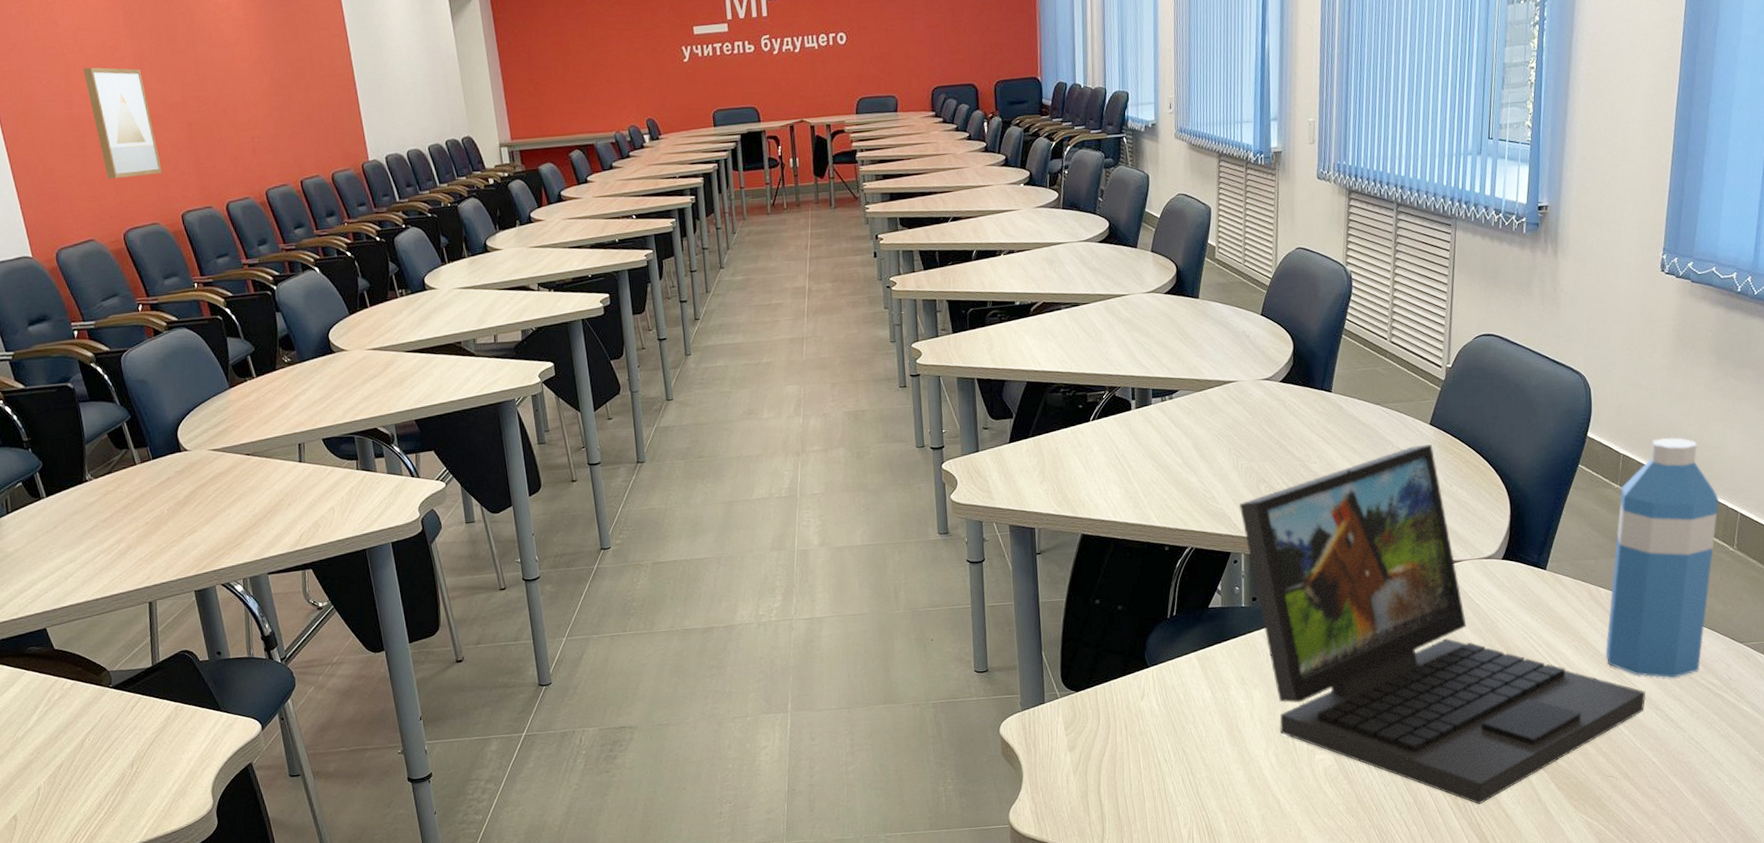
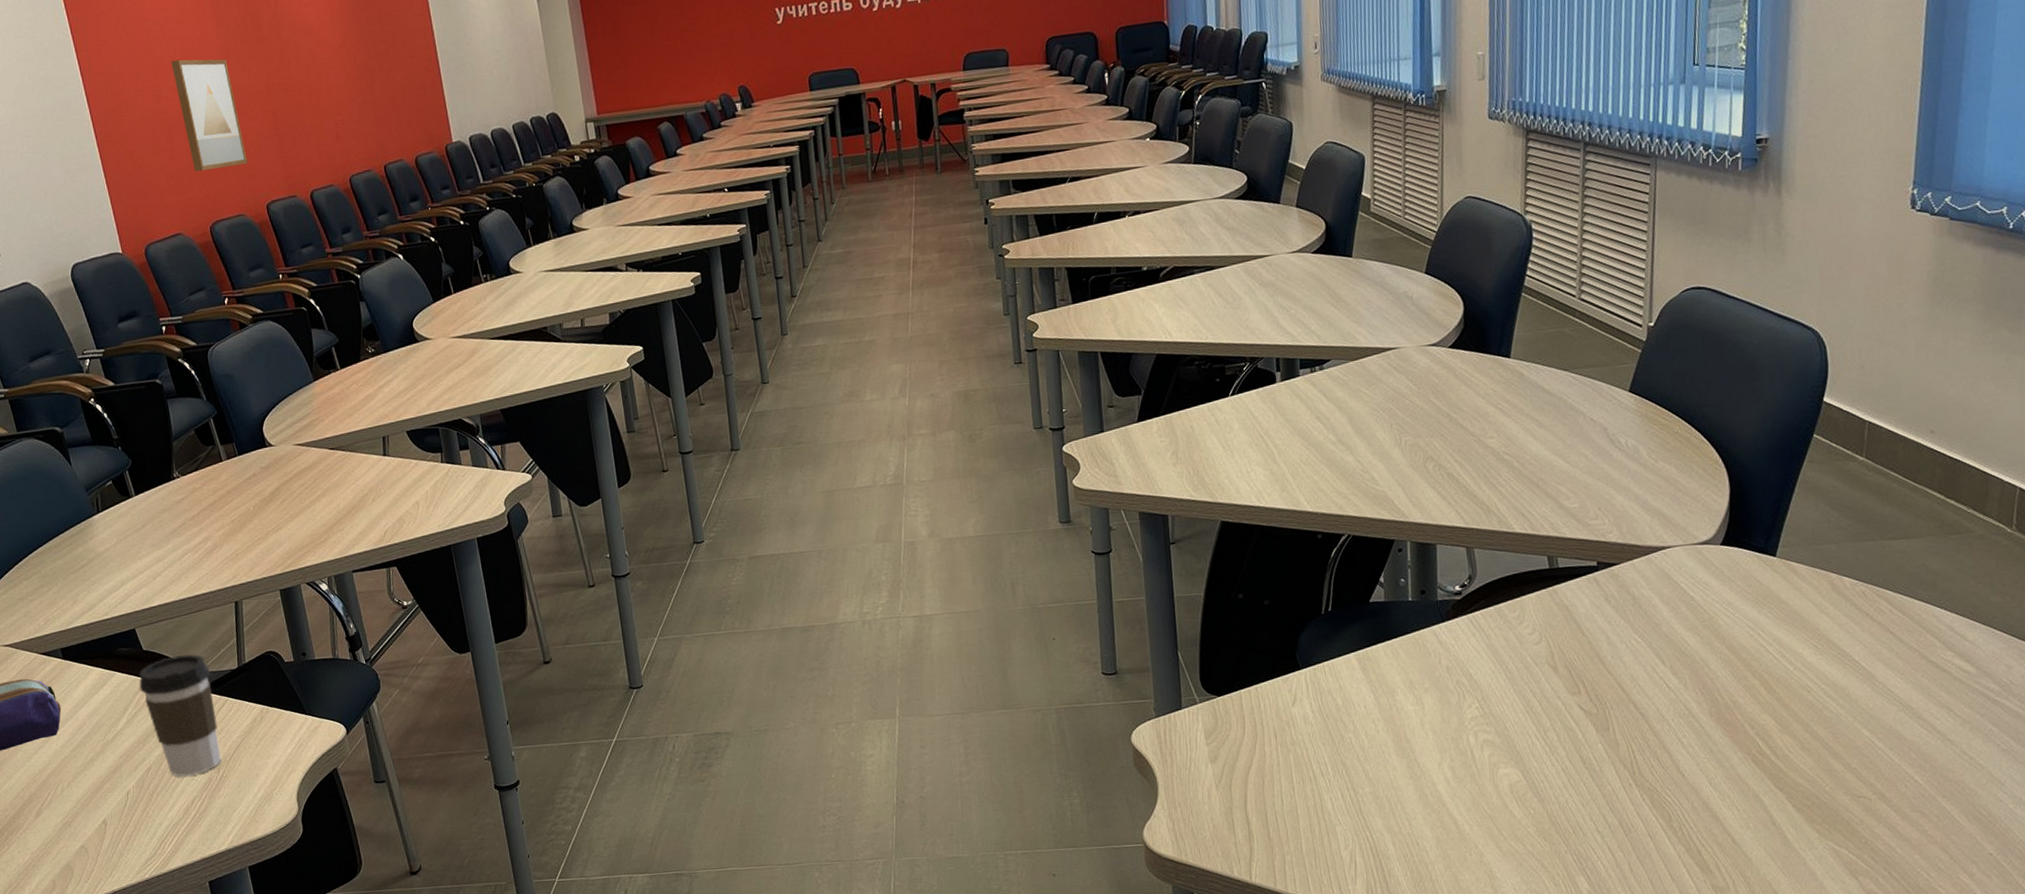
coffee cup: none [50,653,135,772] -> present [139,654,222,776]
laptop: present [1239,444,1646,805] -> none [1403,414,1905,828]
water bottle: present [1605,437,1720,678] -> none [1852,400,1993,682]

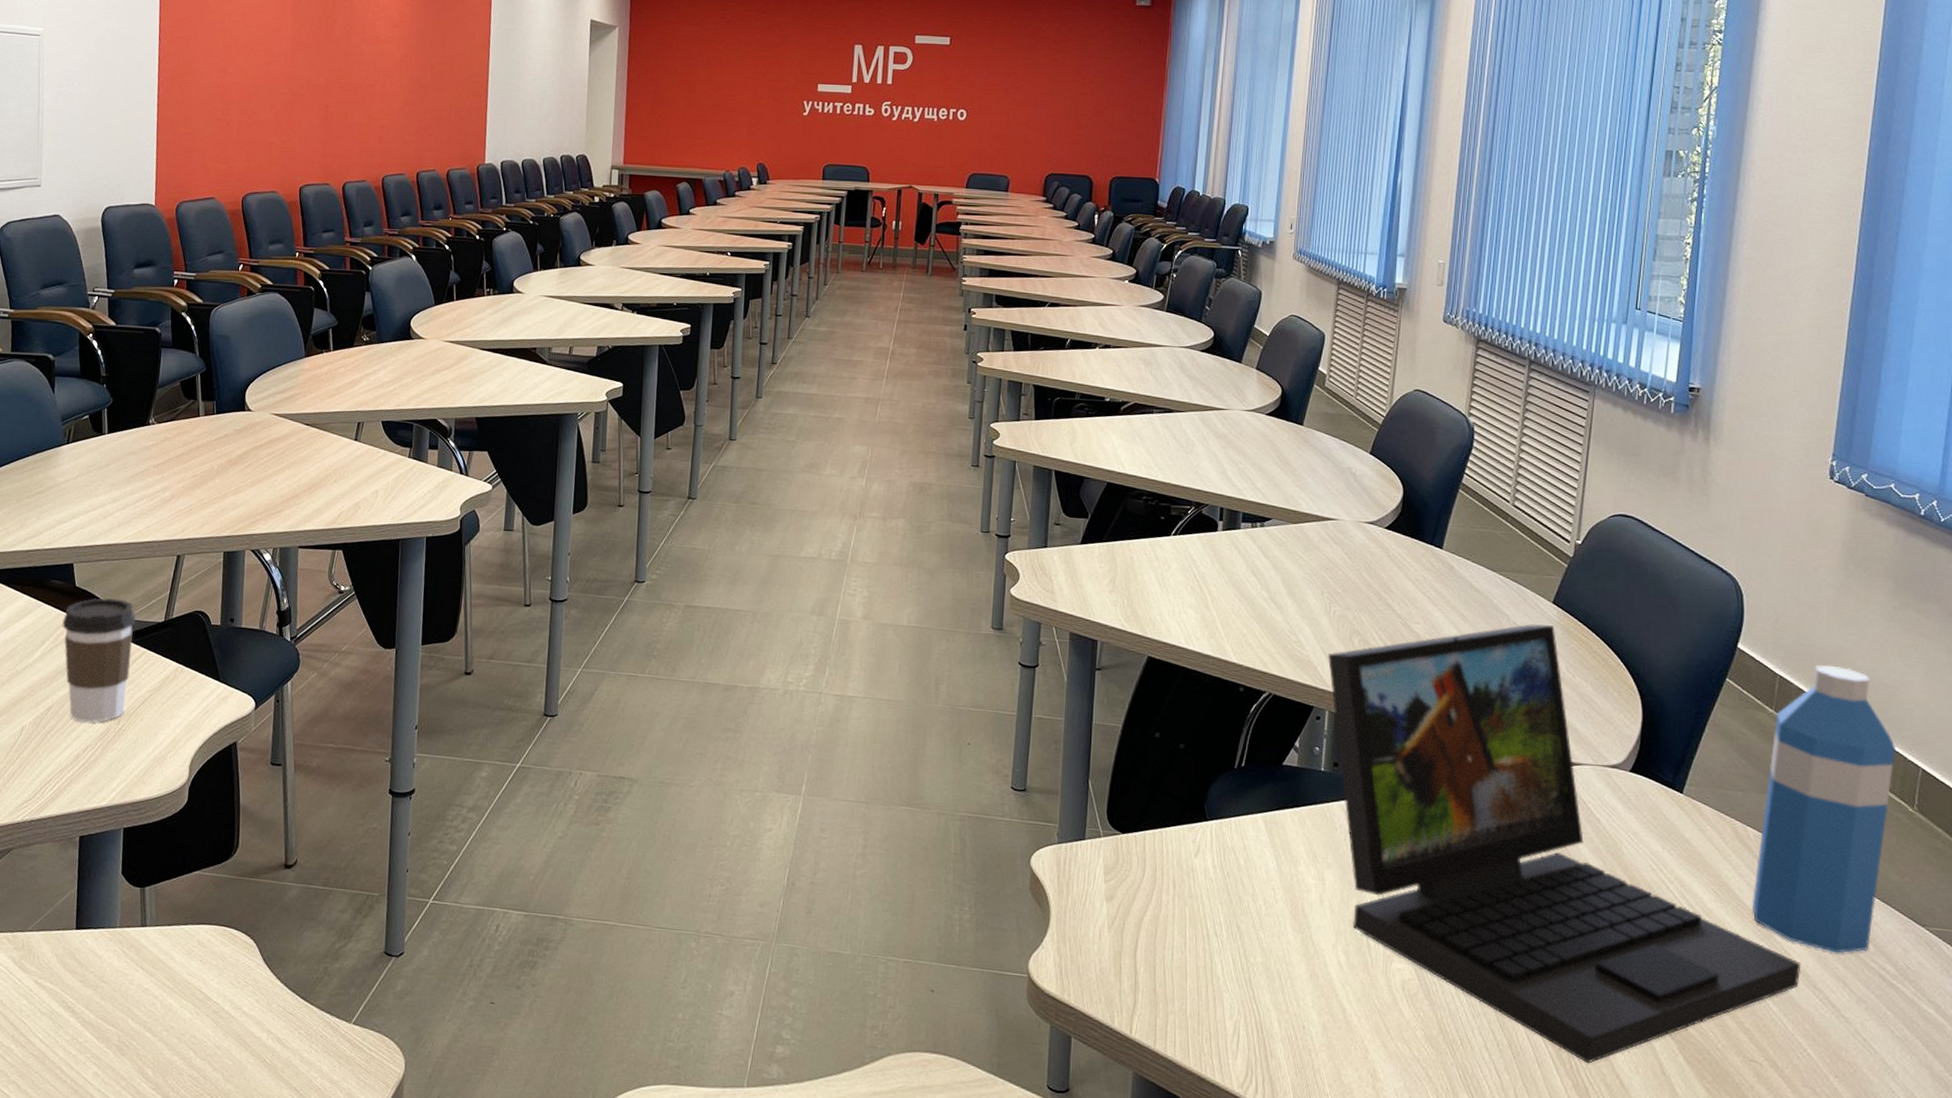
wall art: present [171,59,248,172] -> none [241,43,295,147]
laptop: none [1403,414,1905,828] -> present [1327,624,1801,1064]
water bottle: none [1852,400,1993,682] -> present [1751,664,1897,954]

